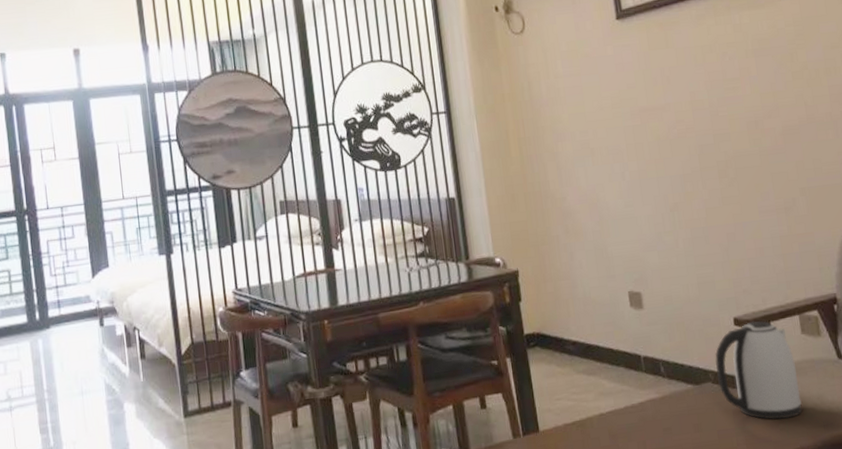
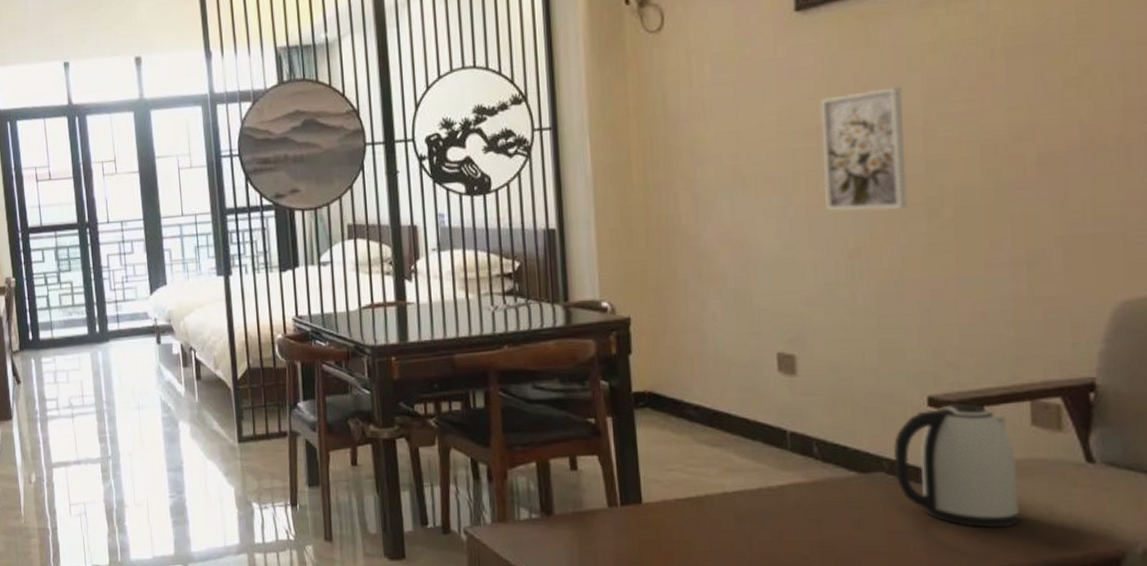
wall art: none [639,77,705,175] -> present [820,85,908,211]

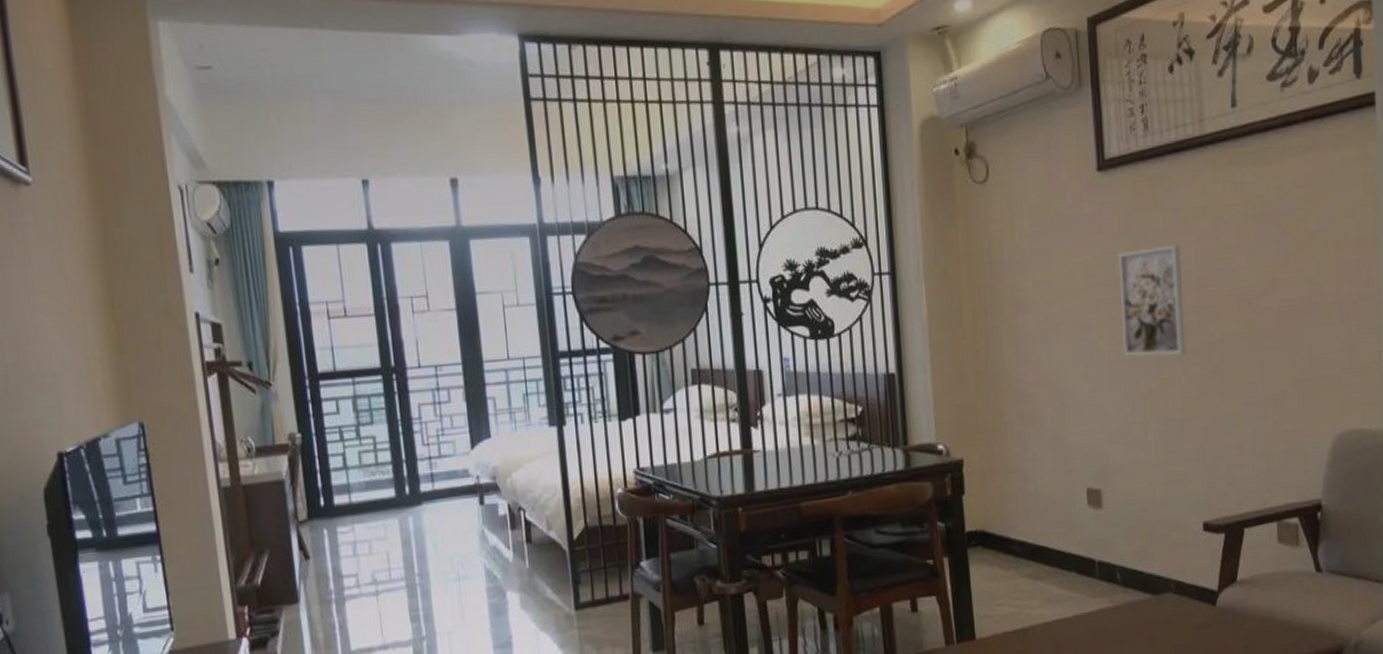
kettle: present [893,403,1020,528] -> none [1178,526,1271,636]

